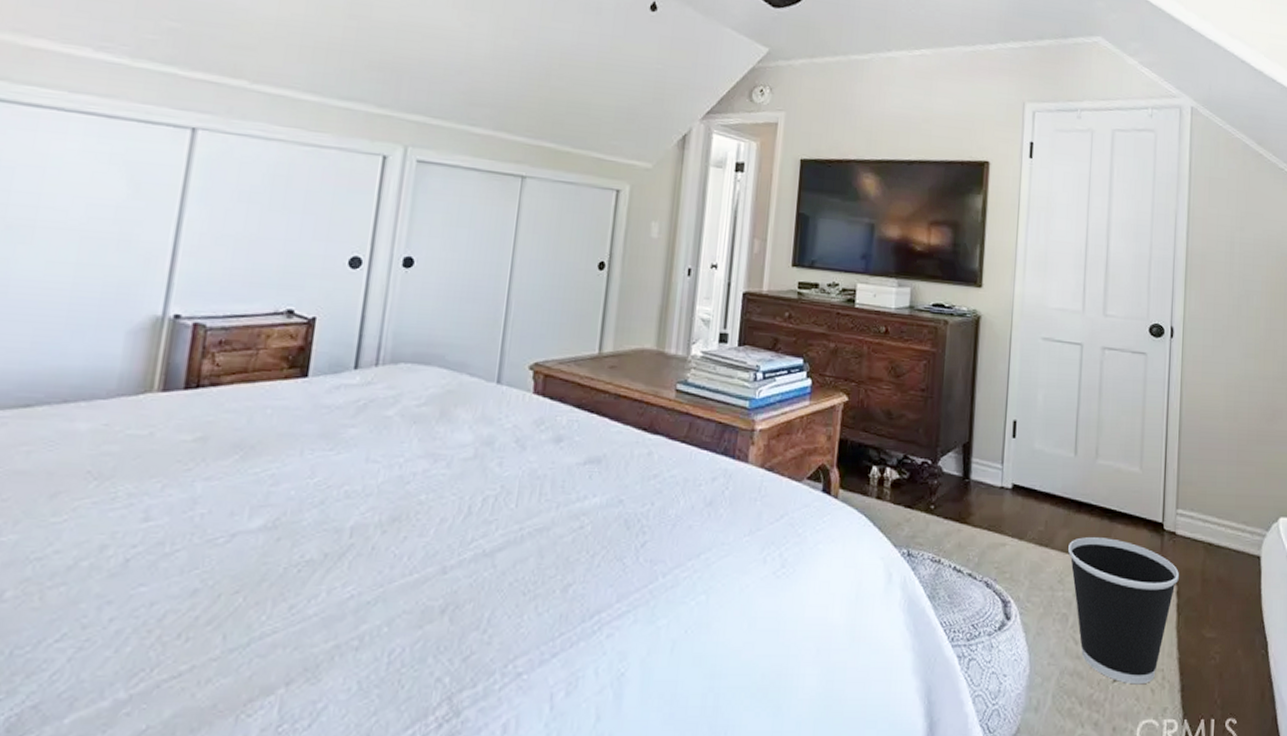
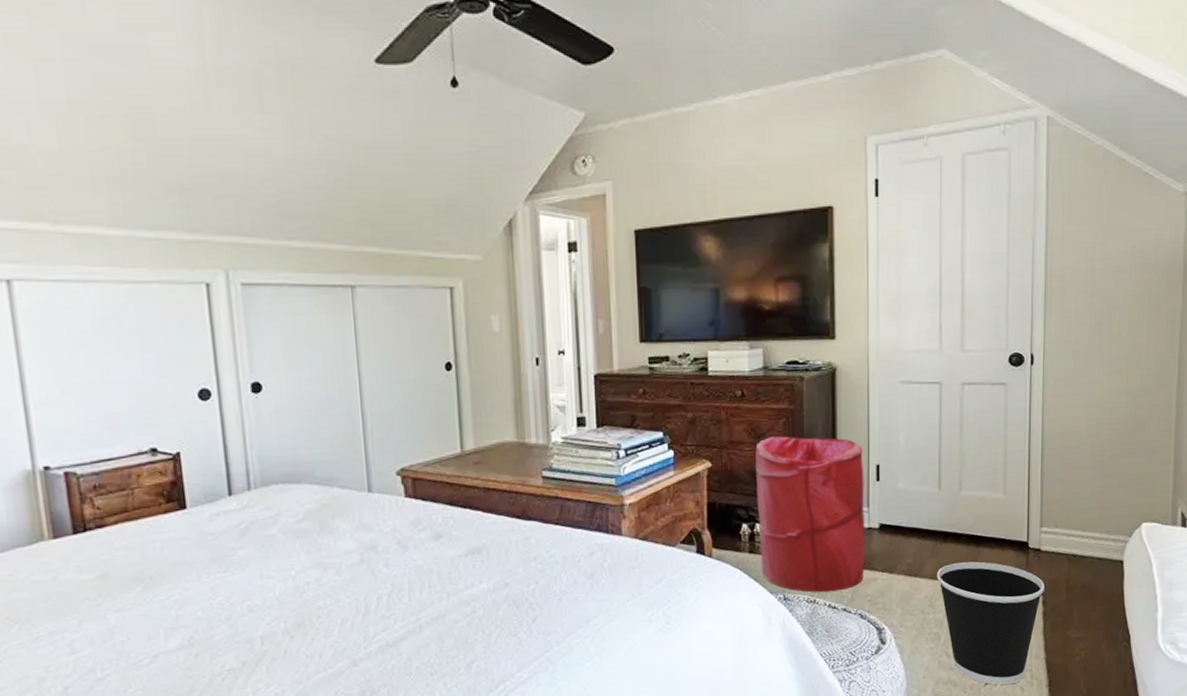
laundry hamper: none [887,378,1001,553] -> present [755,436,865,593]

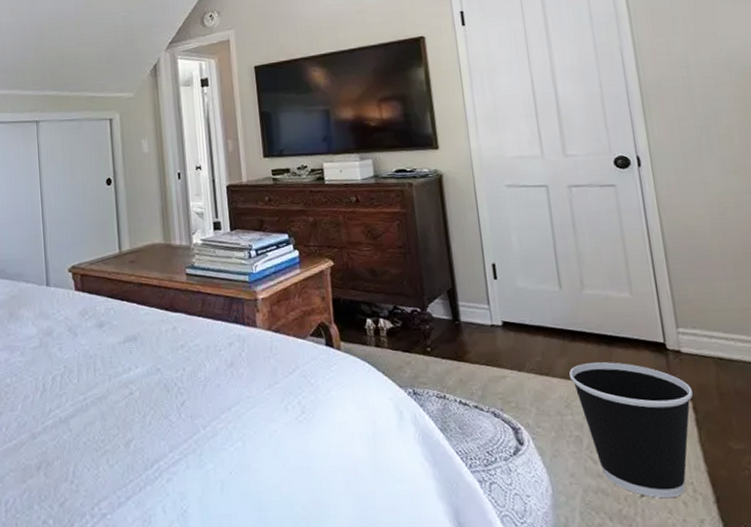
laundry hamper: present [755,436,865,593] -> none [373,237,492,389]

